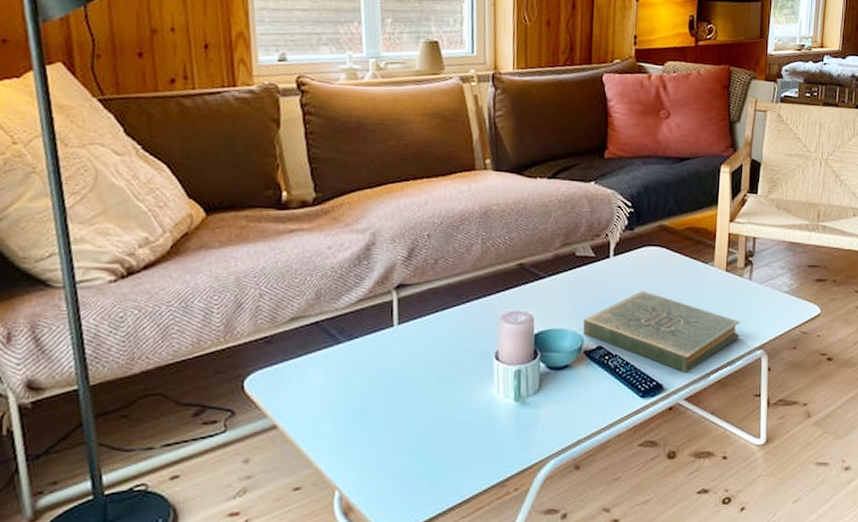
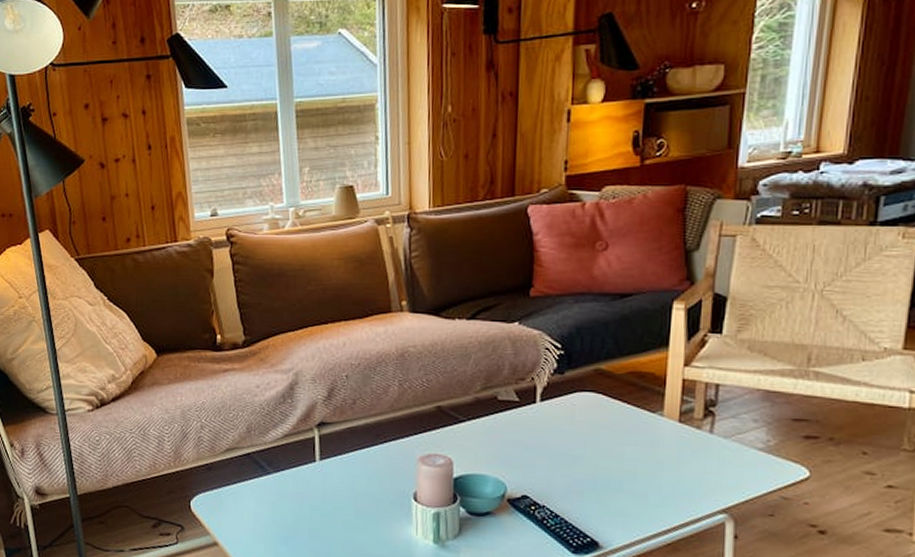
book: present [583,291,740,374] -> none [506,440,698,533]

